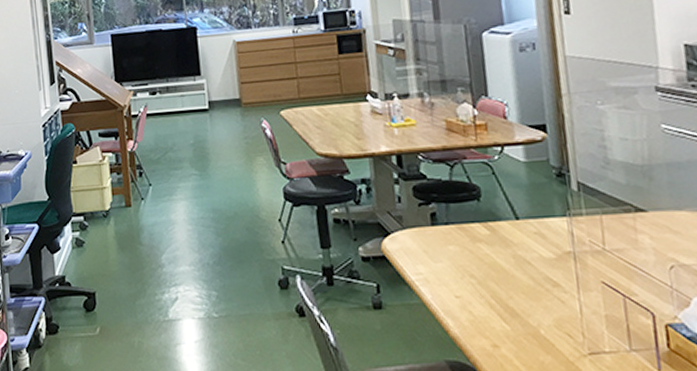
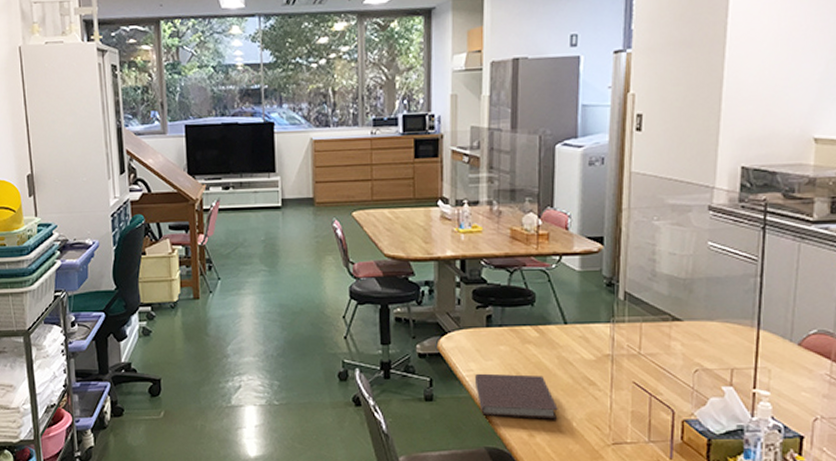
notebook: none [425,276,523,328] -> present [475,373,558,420]

